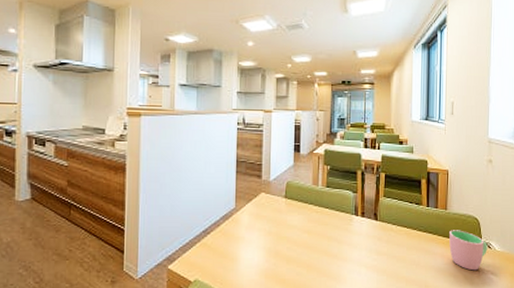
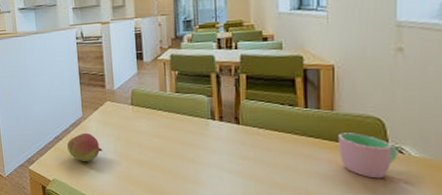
fruit: none [214,226,253,259] -> present [66,133,103,162]

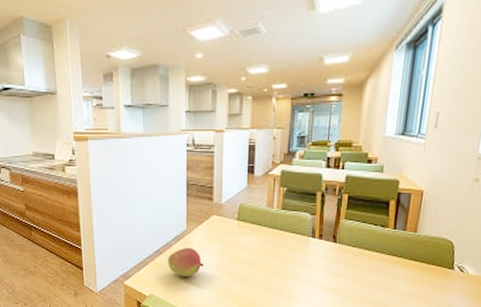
cup: present [339,133,398,179] -> none [414,253,460,294]

